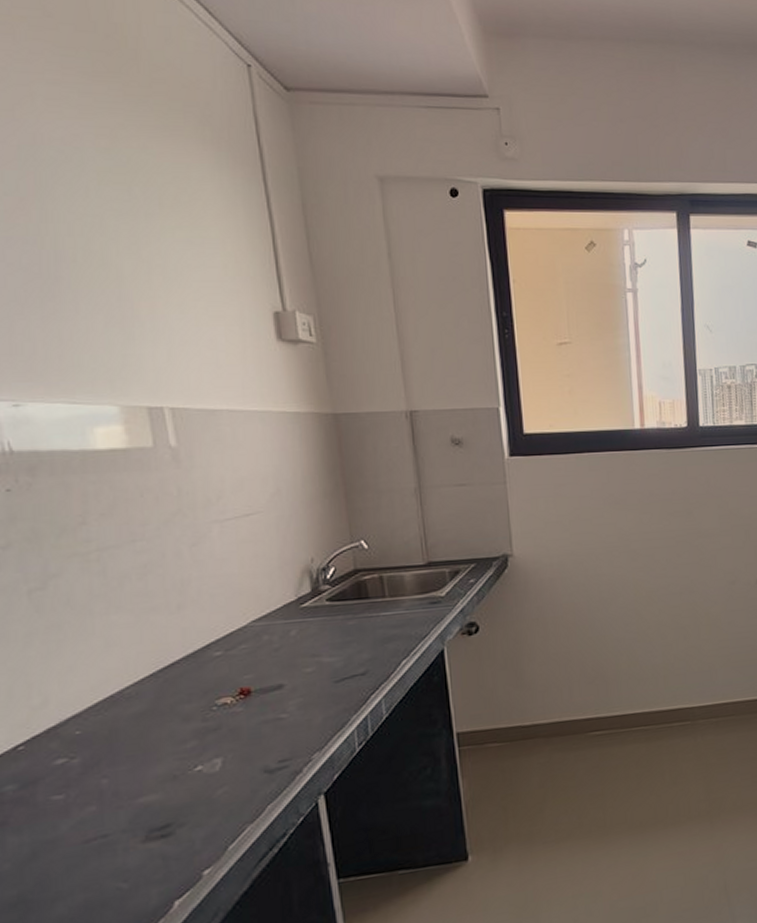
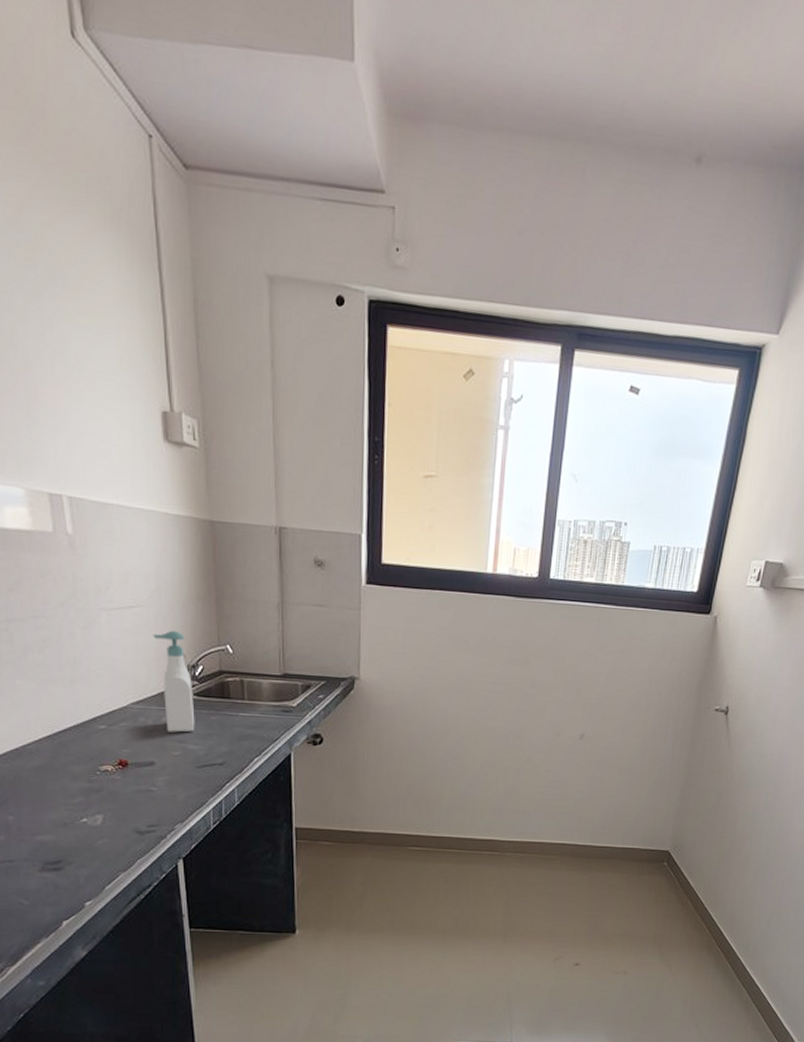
soap bottle: none [274,533,330,647] -> present [153,630,195,733]

